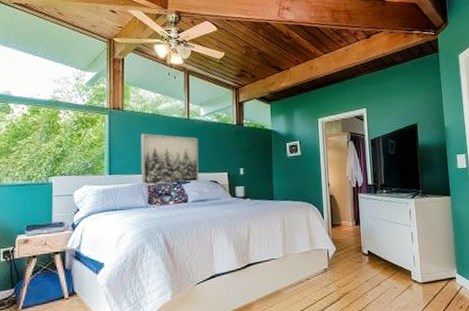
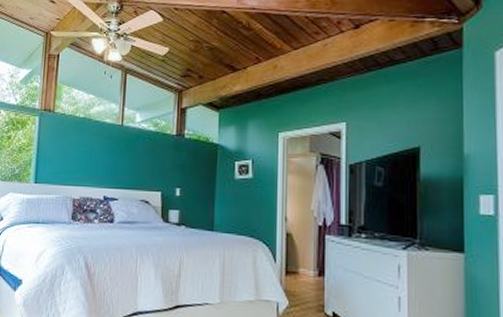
wall art: present [141,133,199,184] -> none [66,139,131,201]

